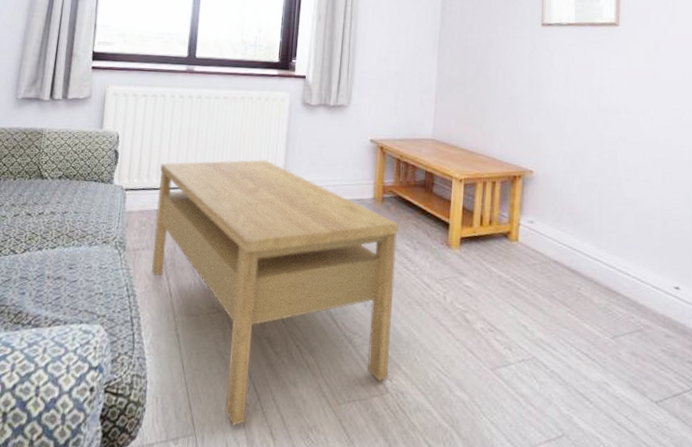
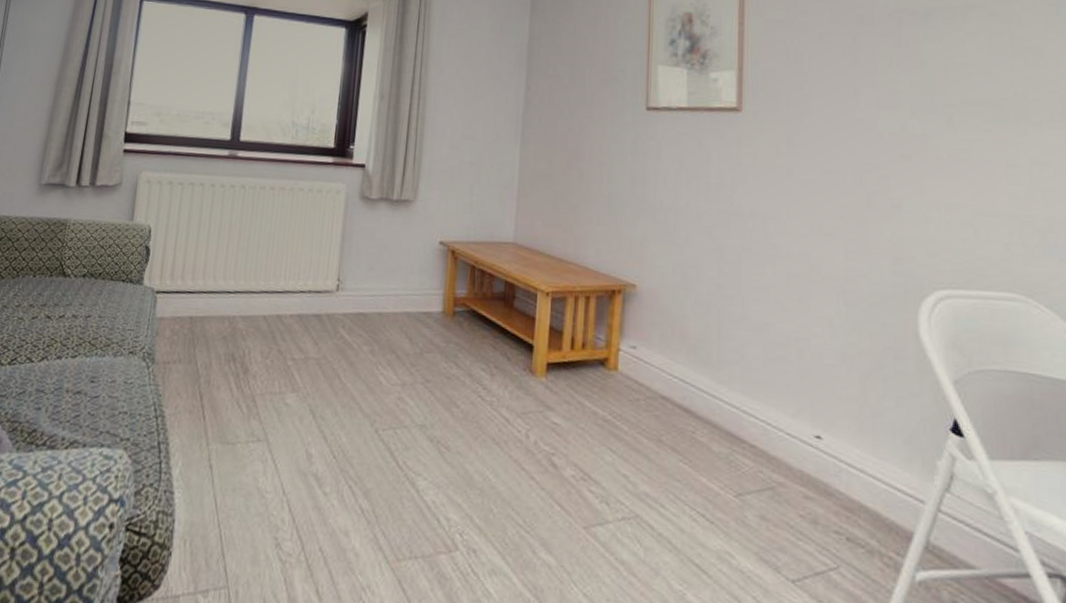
coffee table: present [152,160,399,426] -> none [183,261,473,580]

